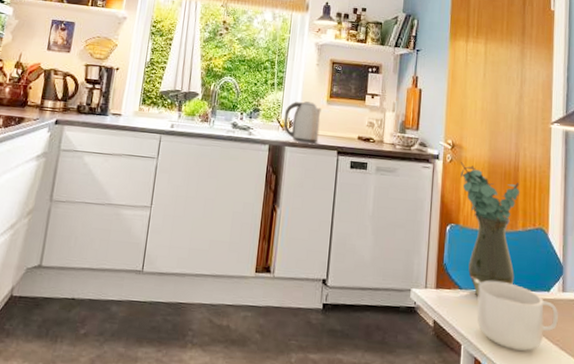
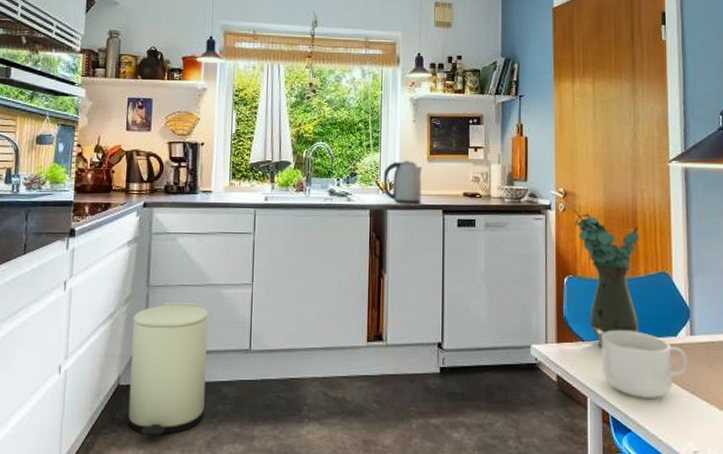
pedal bin: none [17,217,106,349] -> present [128,301,208,435]

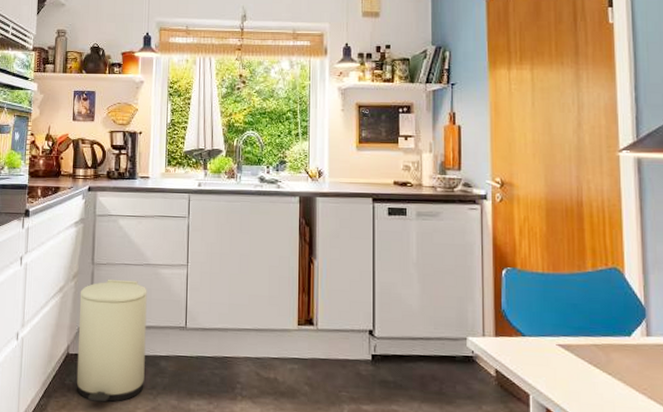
kettle: present [383,160,422,205] -> none [312,148,351,193]
vase: present [574,210,639,346] -> none [512,201,587,342]
cup: present [601,330,687,398] -> none [544,326,644,401]

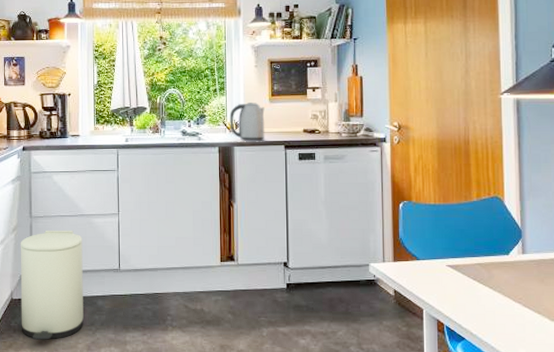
kettle: none [312,148,351,193] -> present [229,101,265,142]

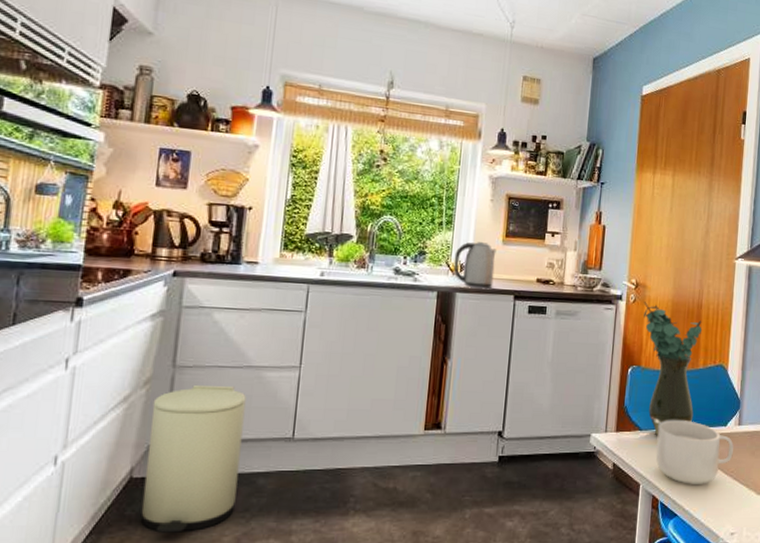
vase: none [408,142,472,264] -> present [644,302,702,435]
cup: none [436,250,519,310] -> present [655,420,734,484]

